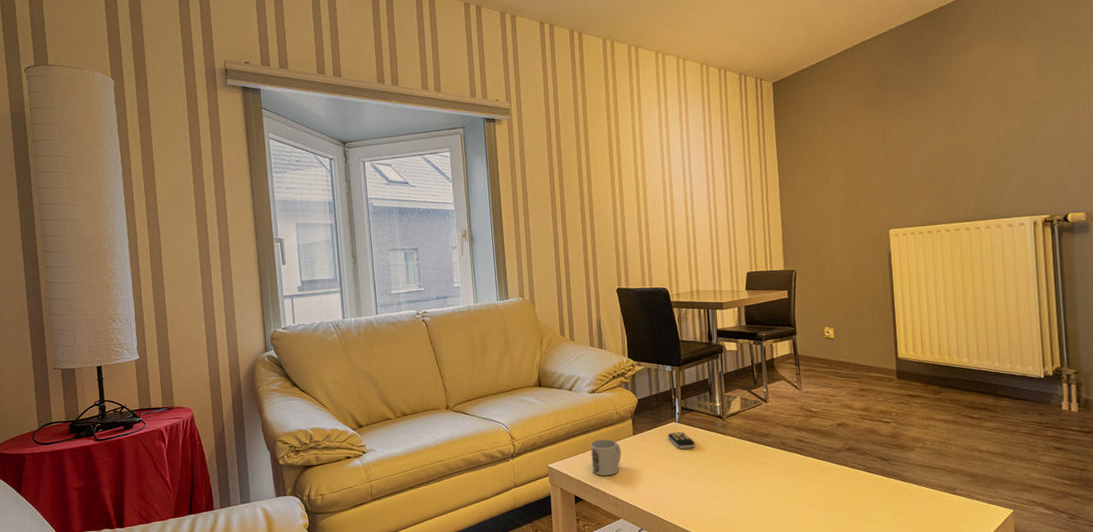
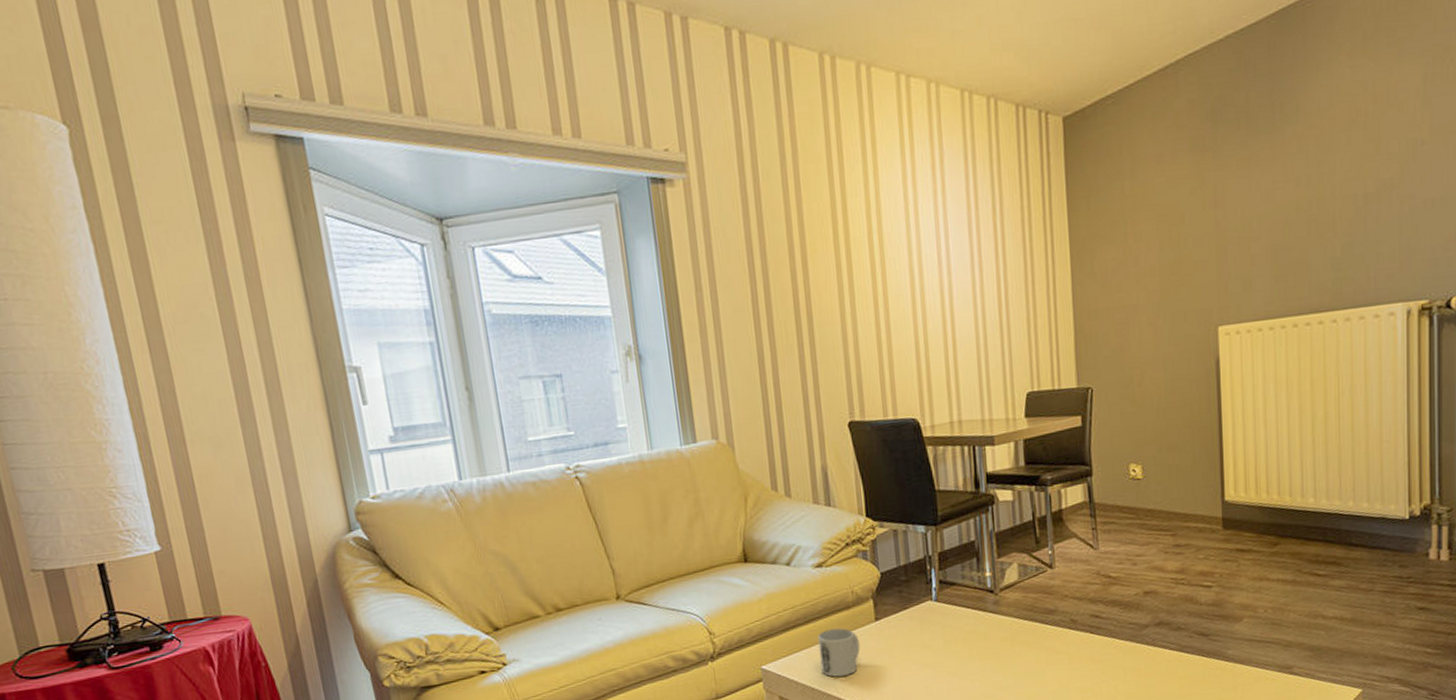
remote control: present [667,431,696,449] -> none [921,612,959,636]

